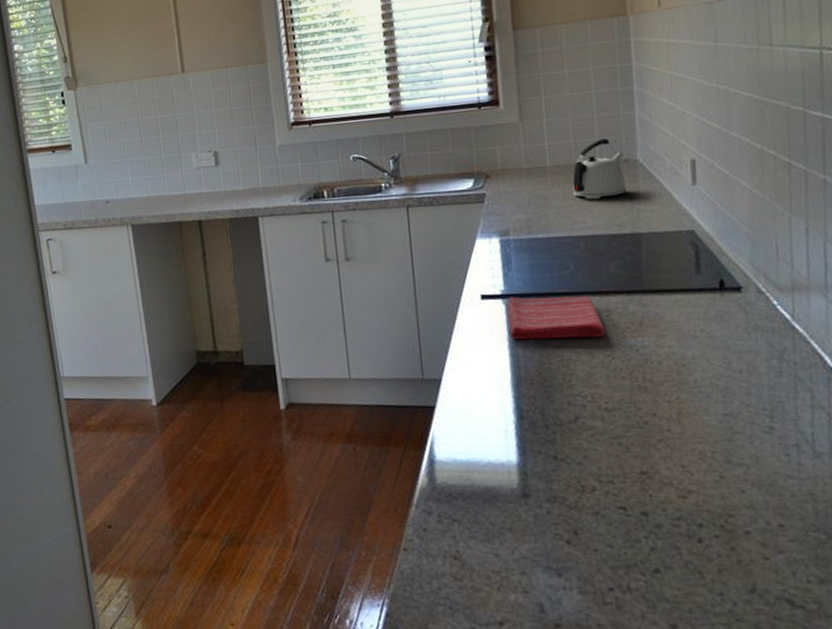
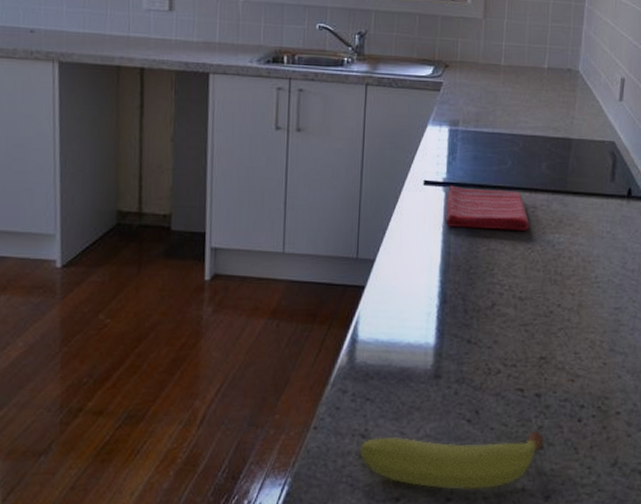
fruit: none [452,552,662,616] -> present [359,430,546,490]
kettle: present [572,138,627,200] -> none [520,46,568,103]

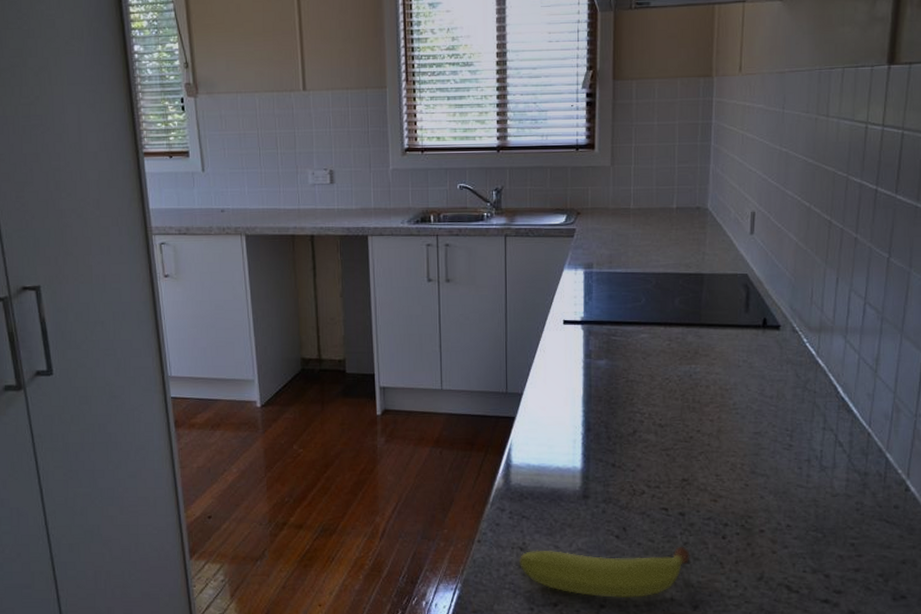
dish towel: present [445,185,530,231] -> none [585,323,666,363]

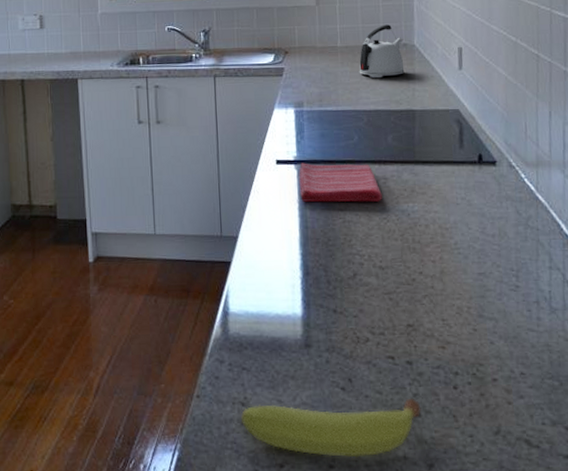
dish towel: none [585,323,666,363] -> present [299,163,382,203]
kettle: none [650,187,697,242] -> present [359,24,405,78]

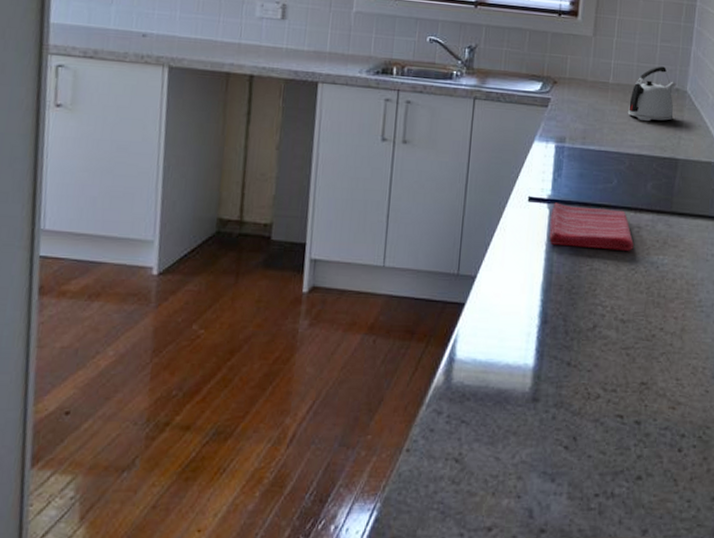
fruit: present [240,398,423,458] -> none [451,459,645,522]

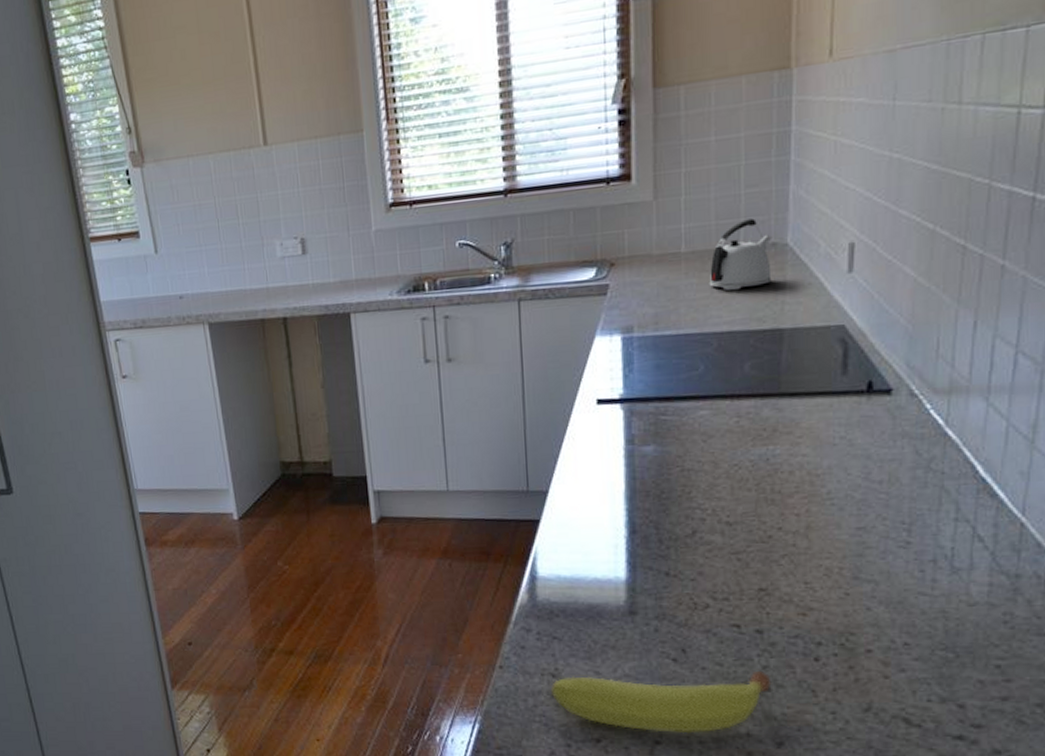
fruit: none [451,459,645,522] -> present [550,670,773,734]
dish towel: present [549,202,634,251] -> none [625,400,734,448]

